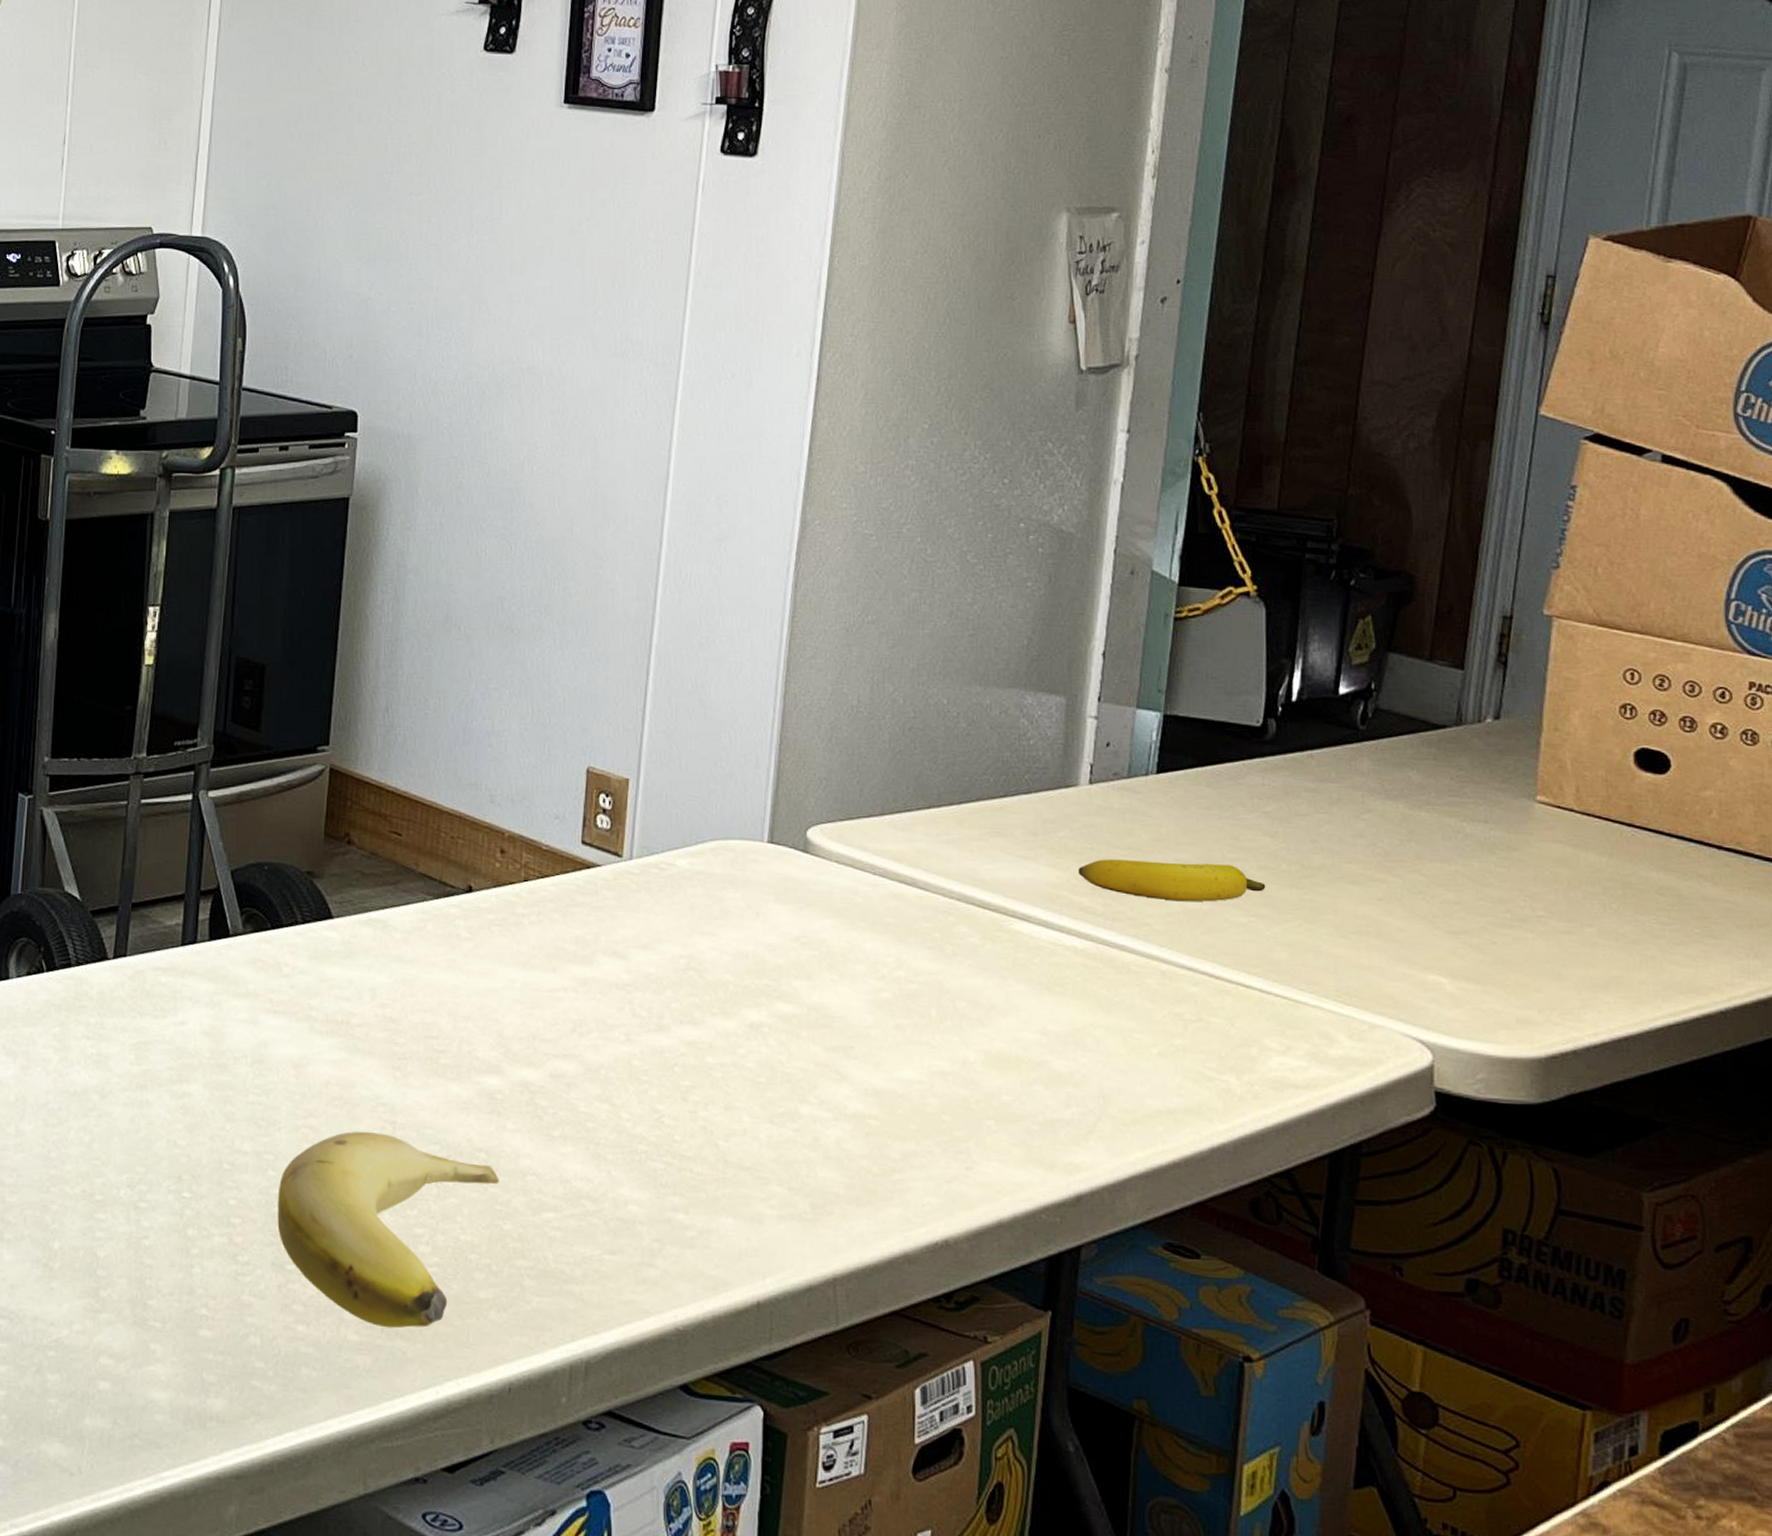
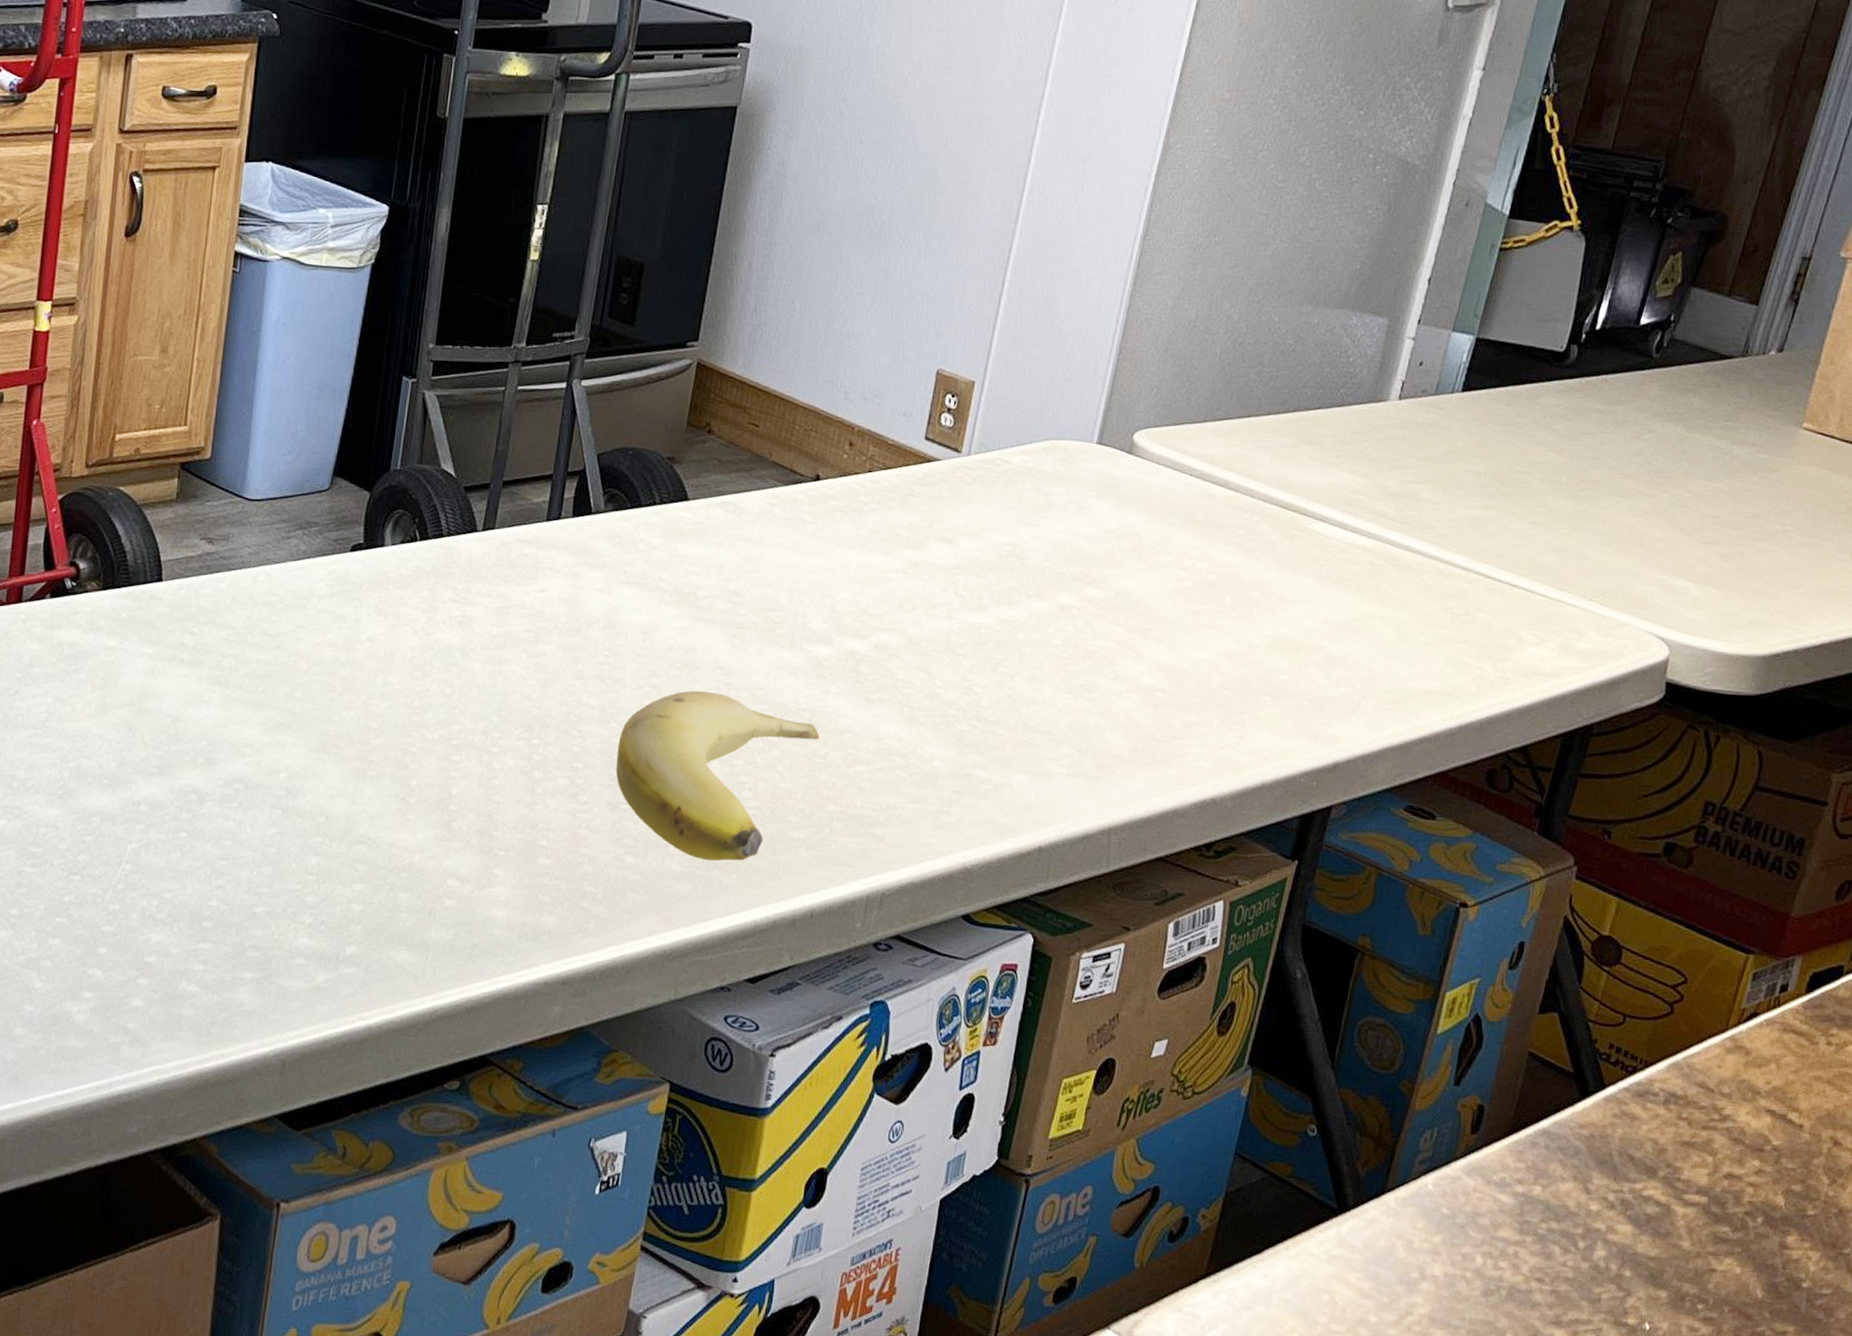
banana: present [1078,859,1266,902] -> none [1376,468,1545,509]

